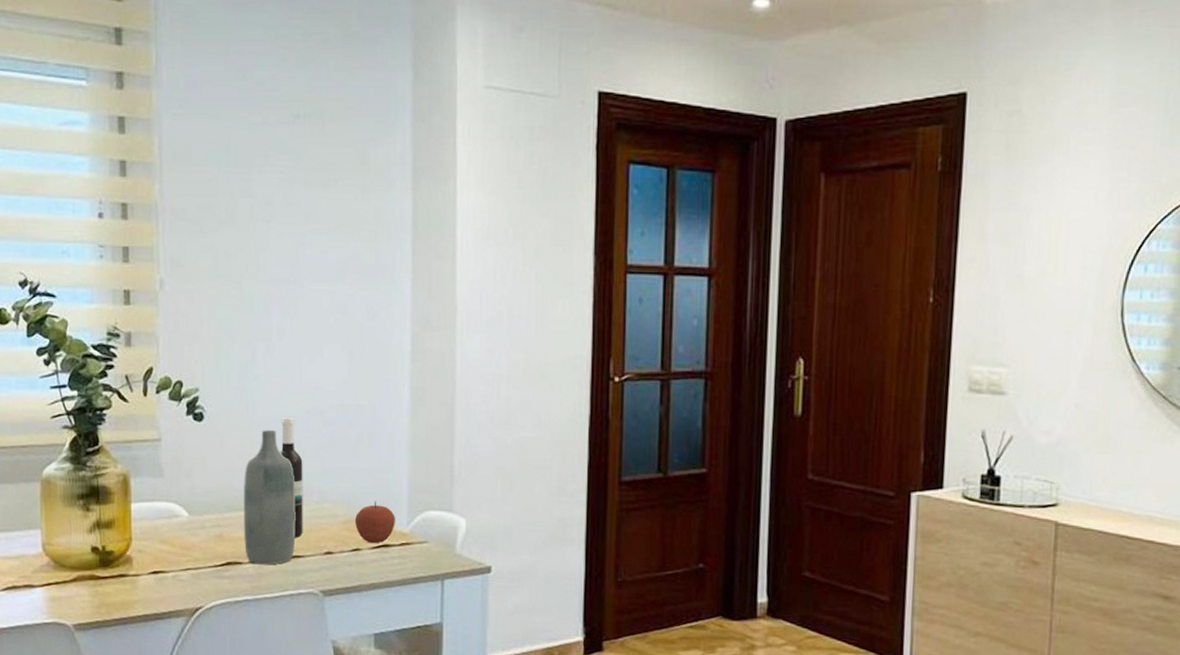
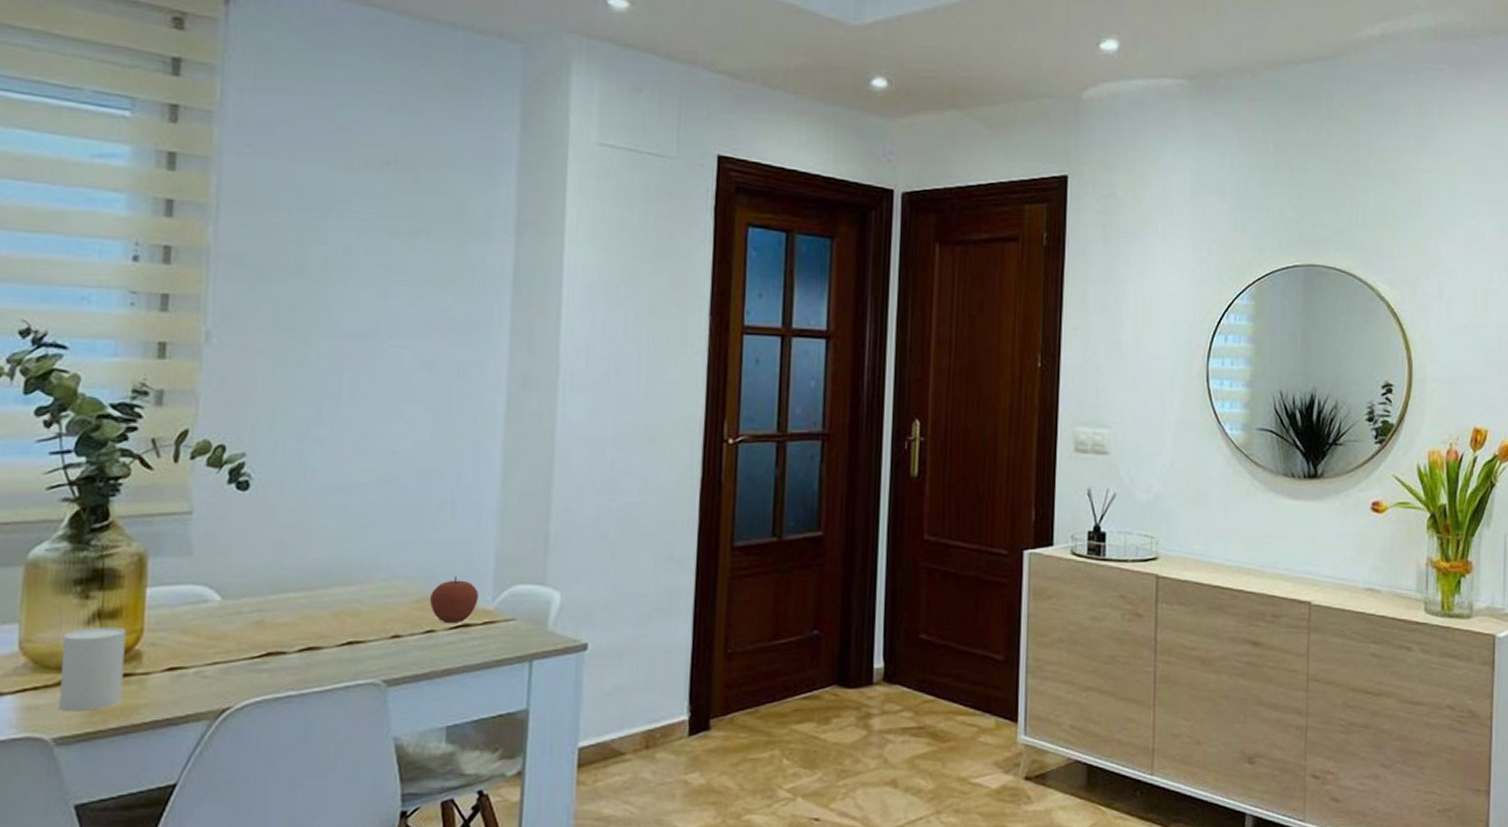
dixie cup: none [73,535,120,604] -> present [59,627,126,712]
bottle: present [244,430,296,565] -> none [291,499,360,654]
wine bottle: present [280,417,303,538] -> none [343,484,371,621]

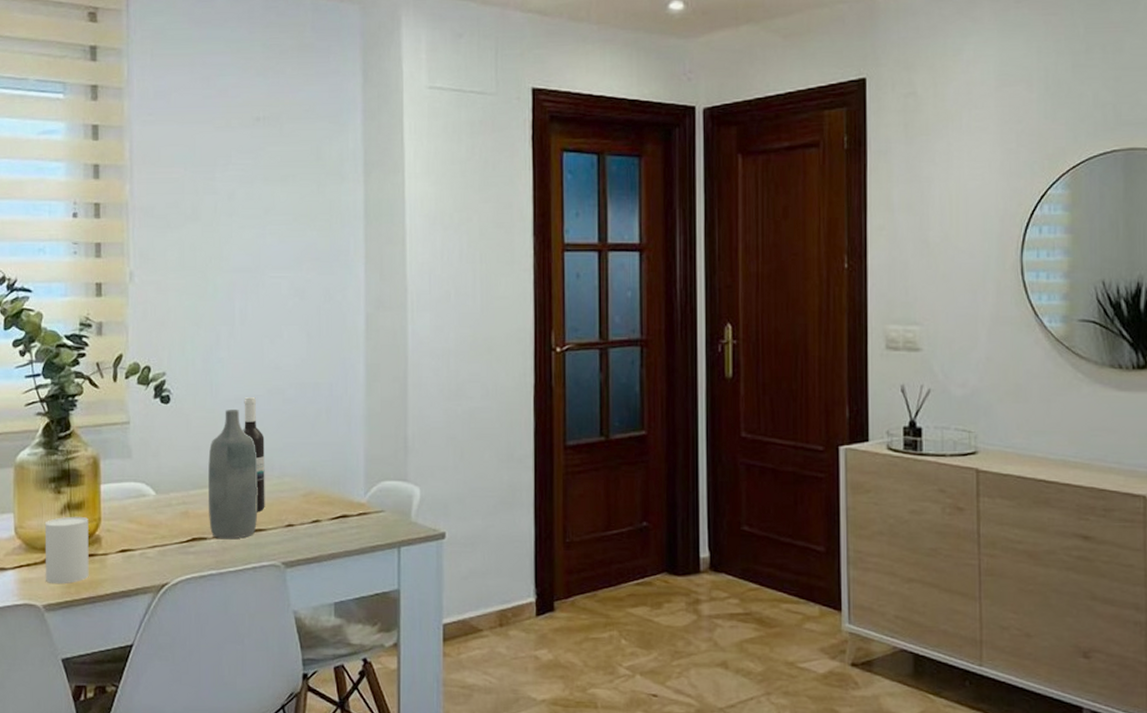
bottle: none [291,499,360,654] -> present [208,410,258,540]
wine bottle: none [343,484,371,621] -> present [243,396,265,512]
apple: present [429,575,479,624] -> none [314,473,353,515]

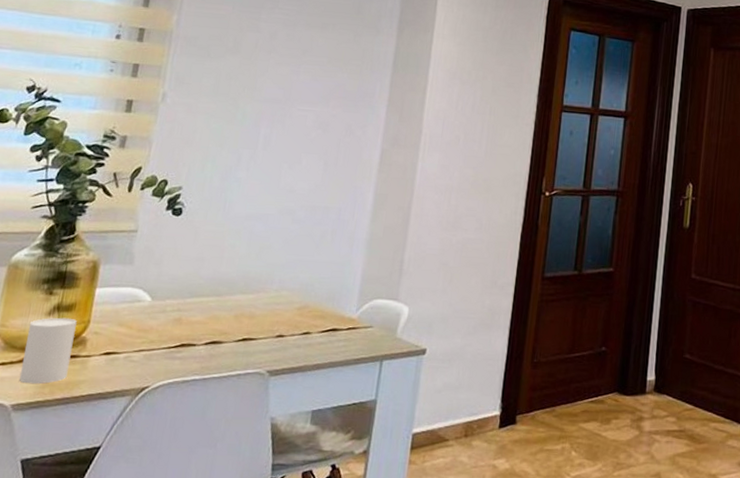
bottle: present [208,410,258,540] -> none [200,225,259,347]
wine bottle: present [243,396,265,512] -> none [249,214,269,323]

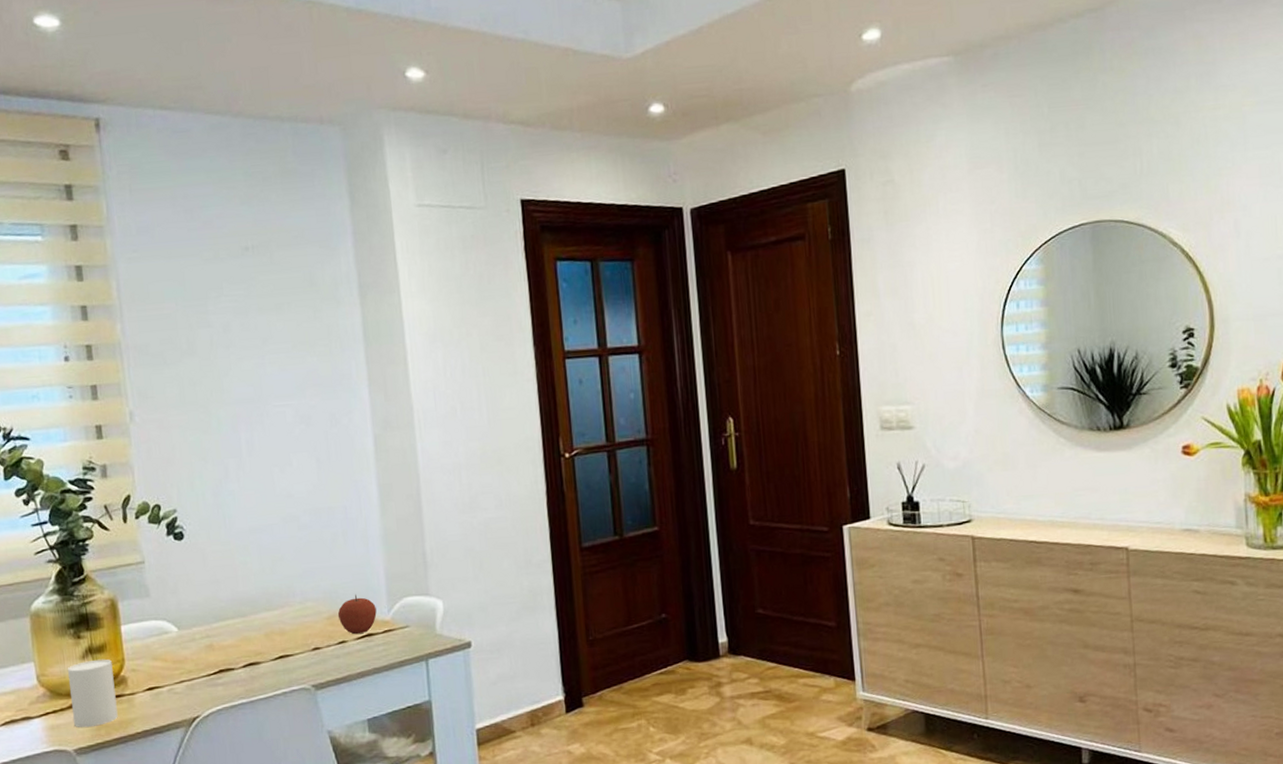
apple: none [308,290,346,328] -> present [337,594,377,635]

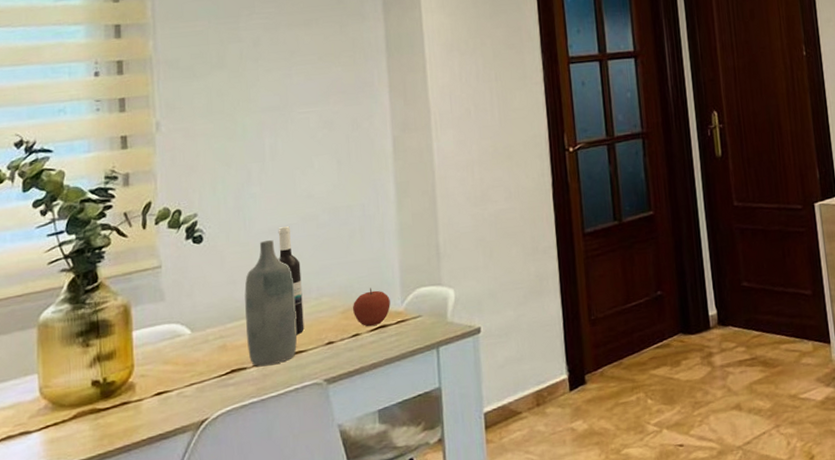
dixie cup: present [67,659,118,728] -> none [72,366,123,439]
bottle: none [228,540,284,668] -> present [244,240,298,367]
wine bottle: none [258,525,290,639] -> present [278,225,305,335]

